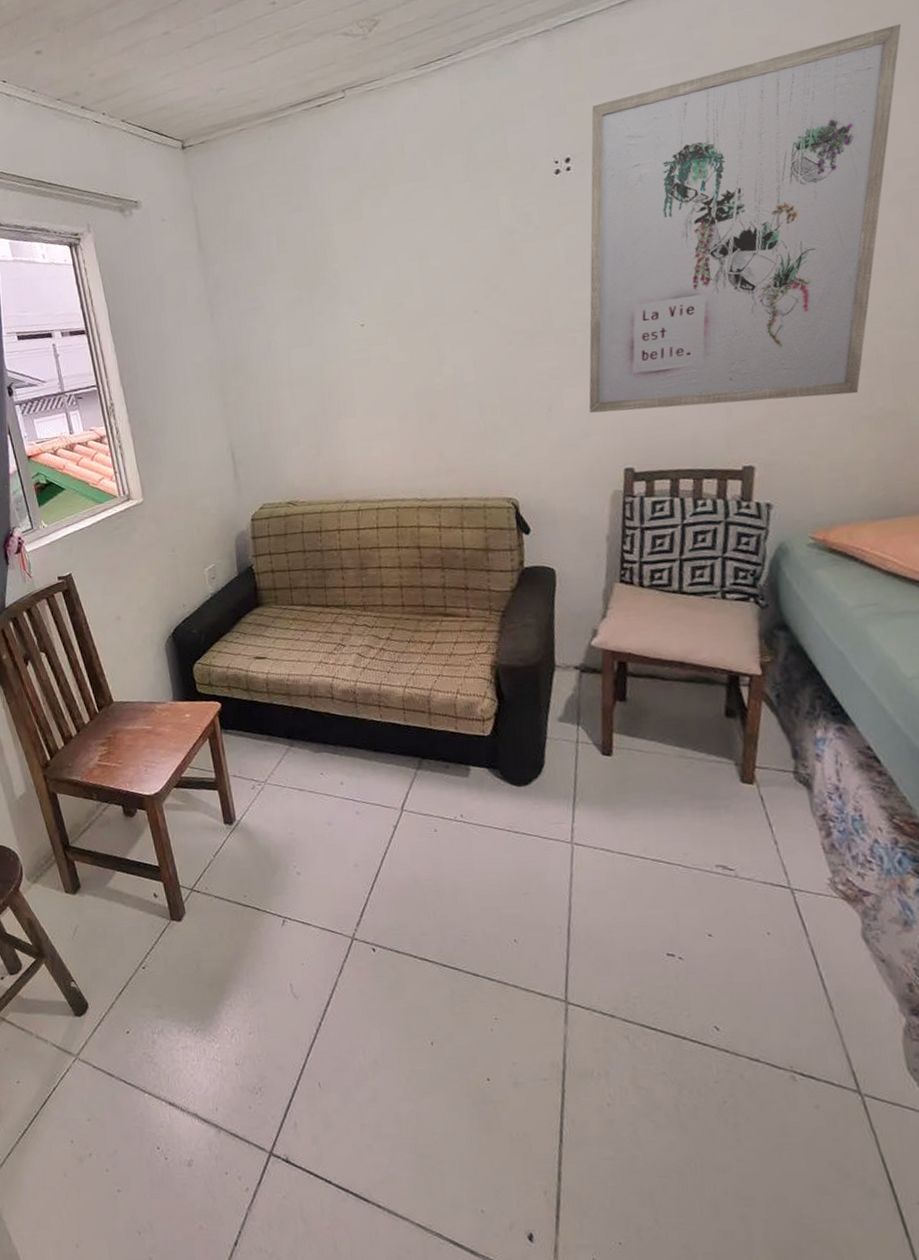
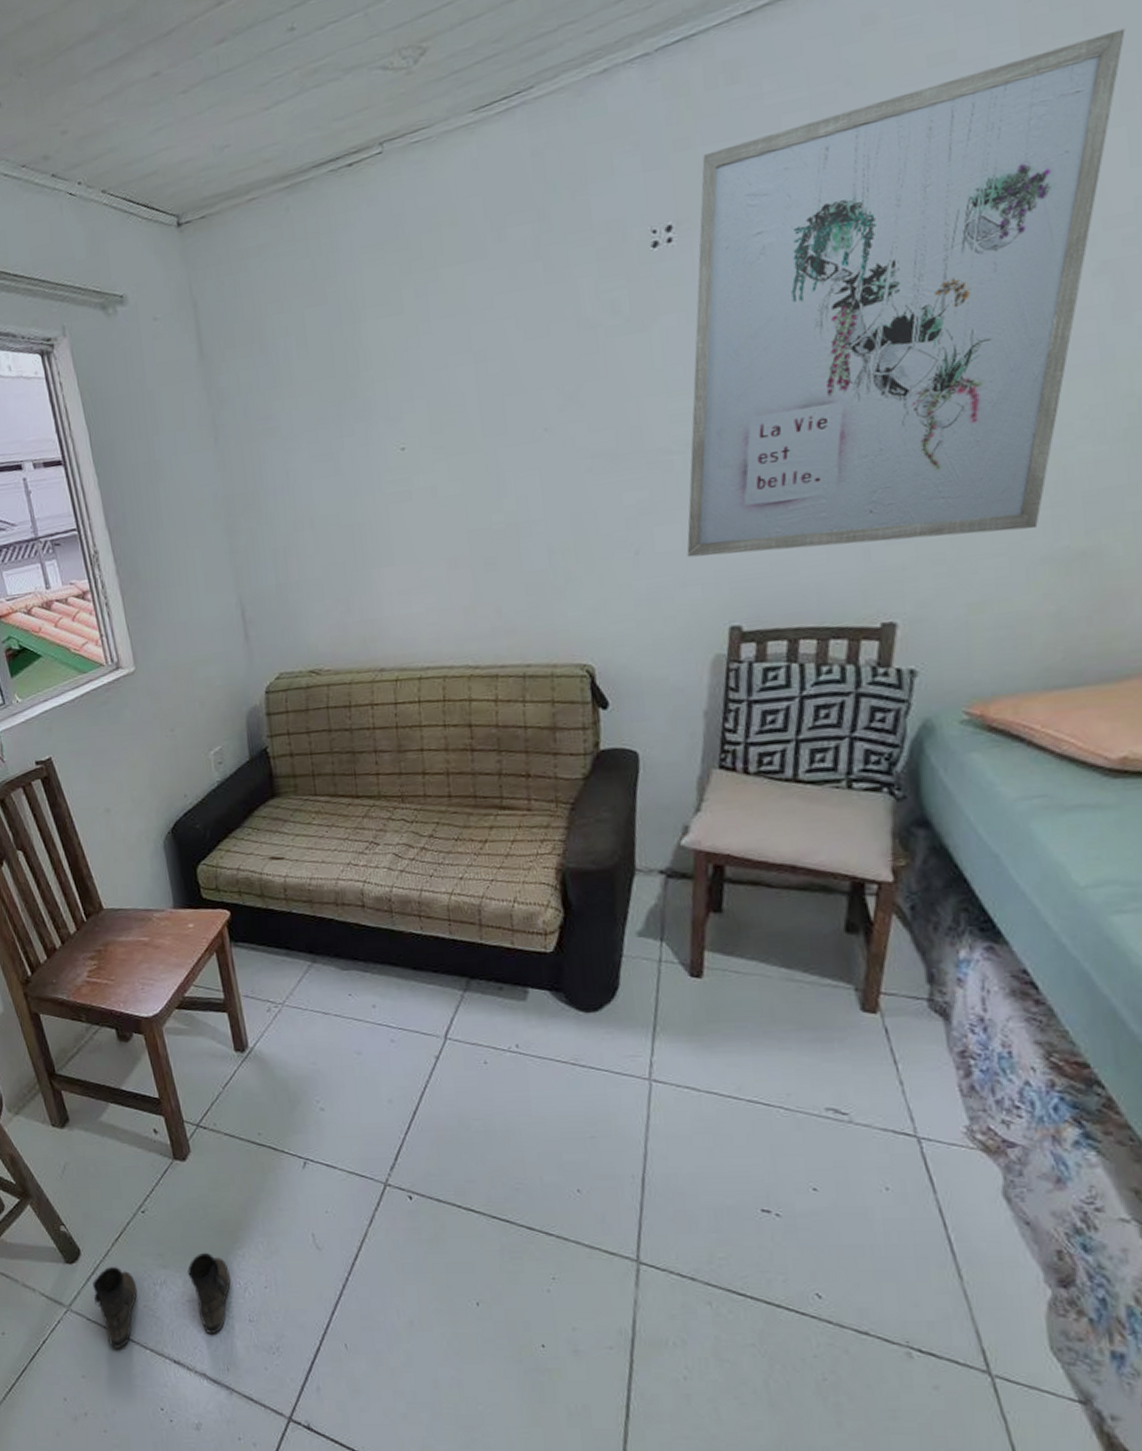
boots: none [98,1003,220,1093] -> present [92,1252,231,1348]

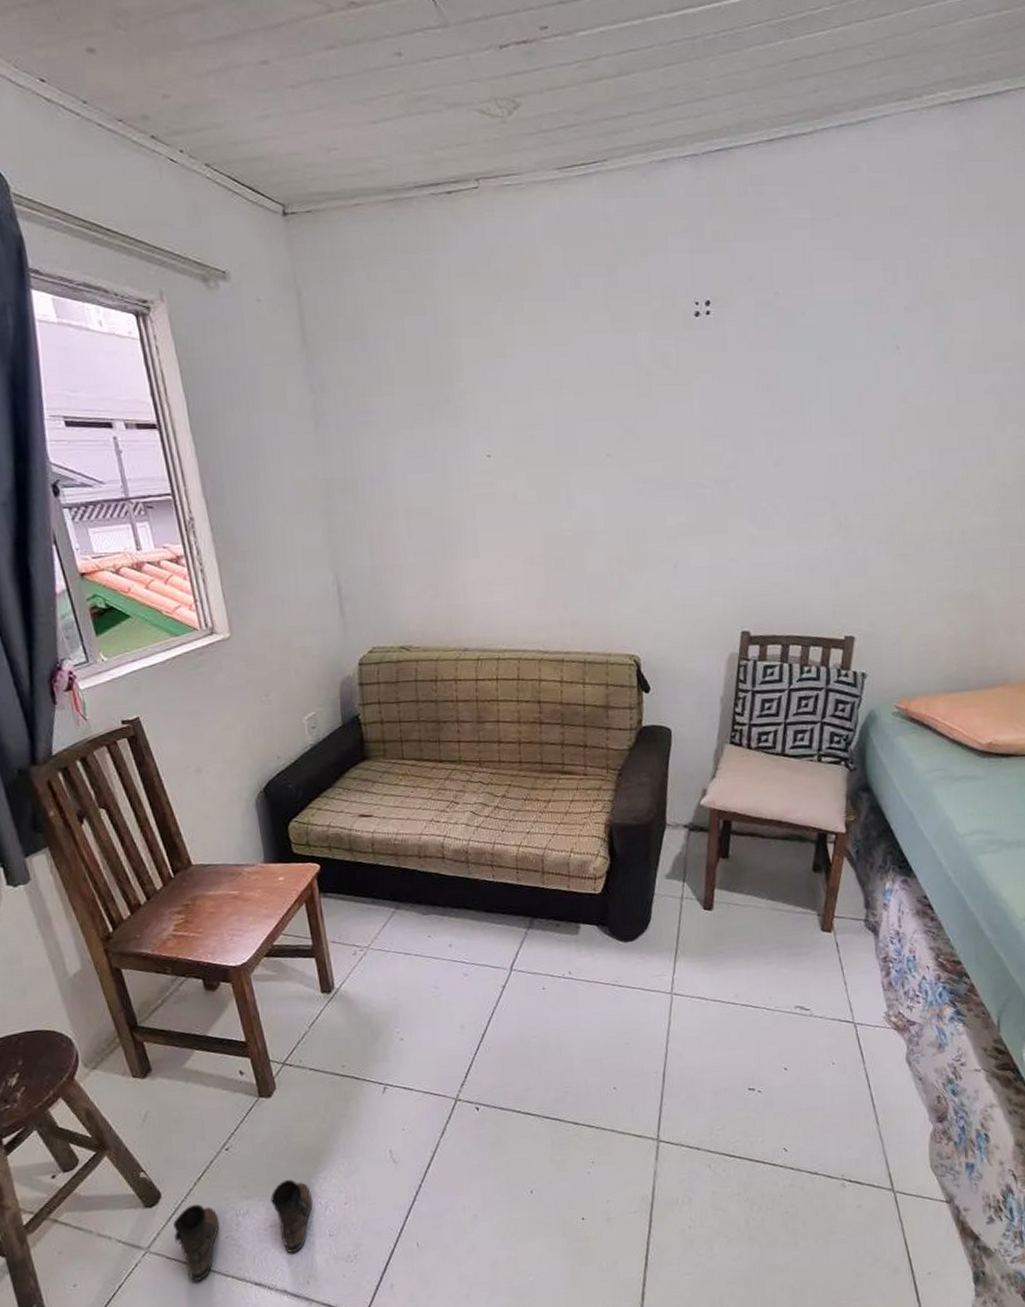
wall art: present [687,28,1126,558] -> none [712,217,1011,574]

